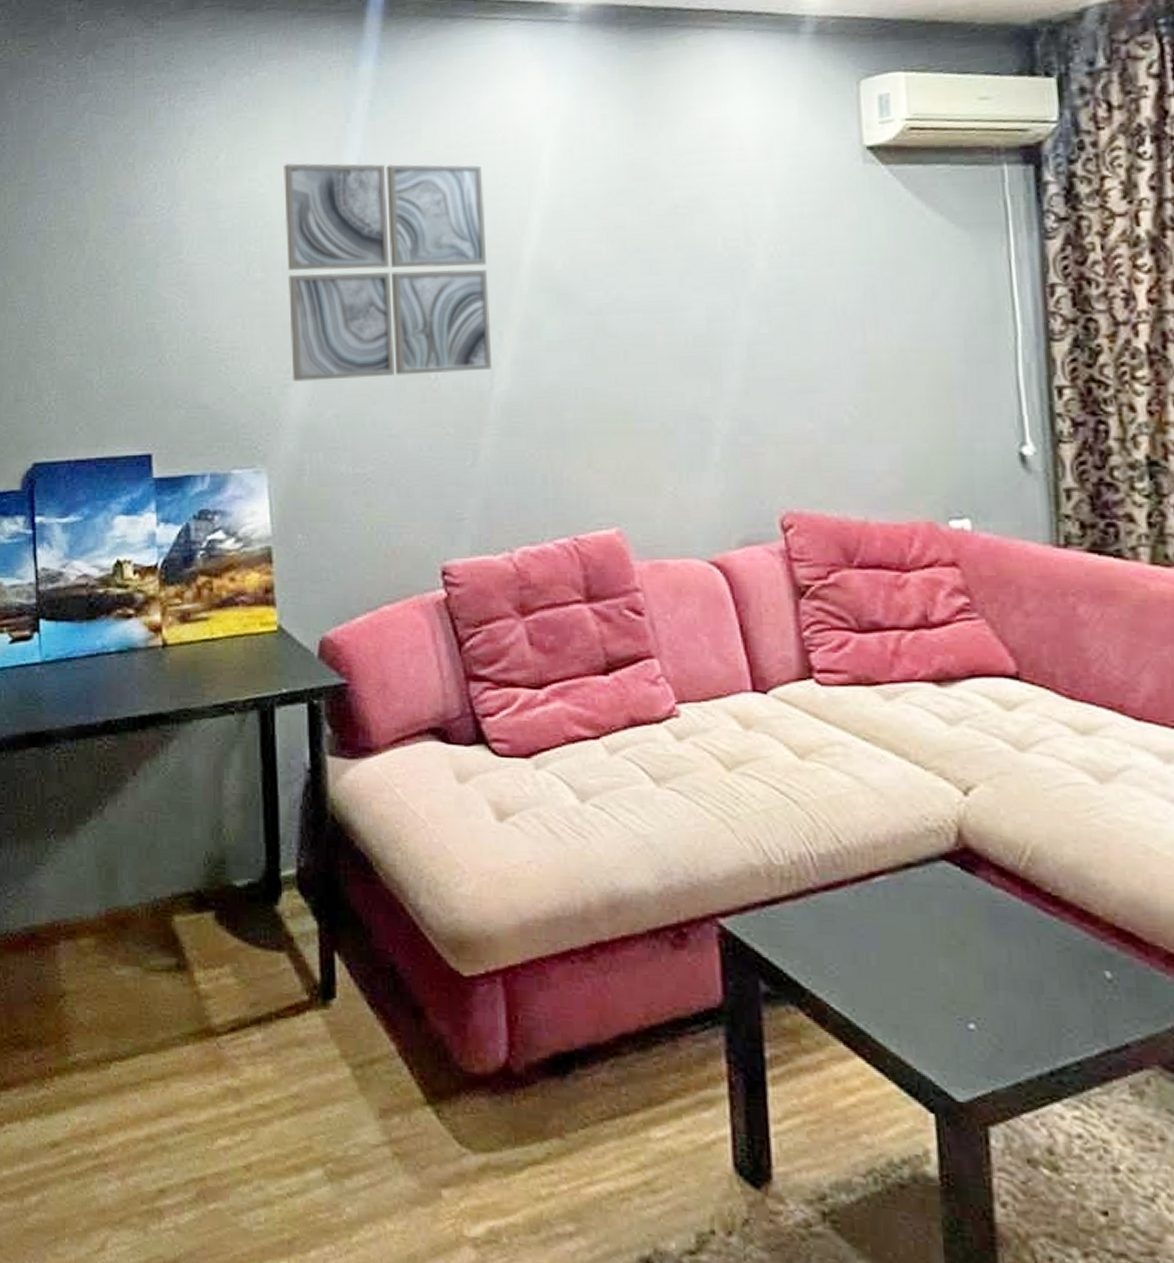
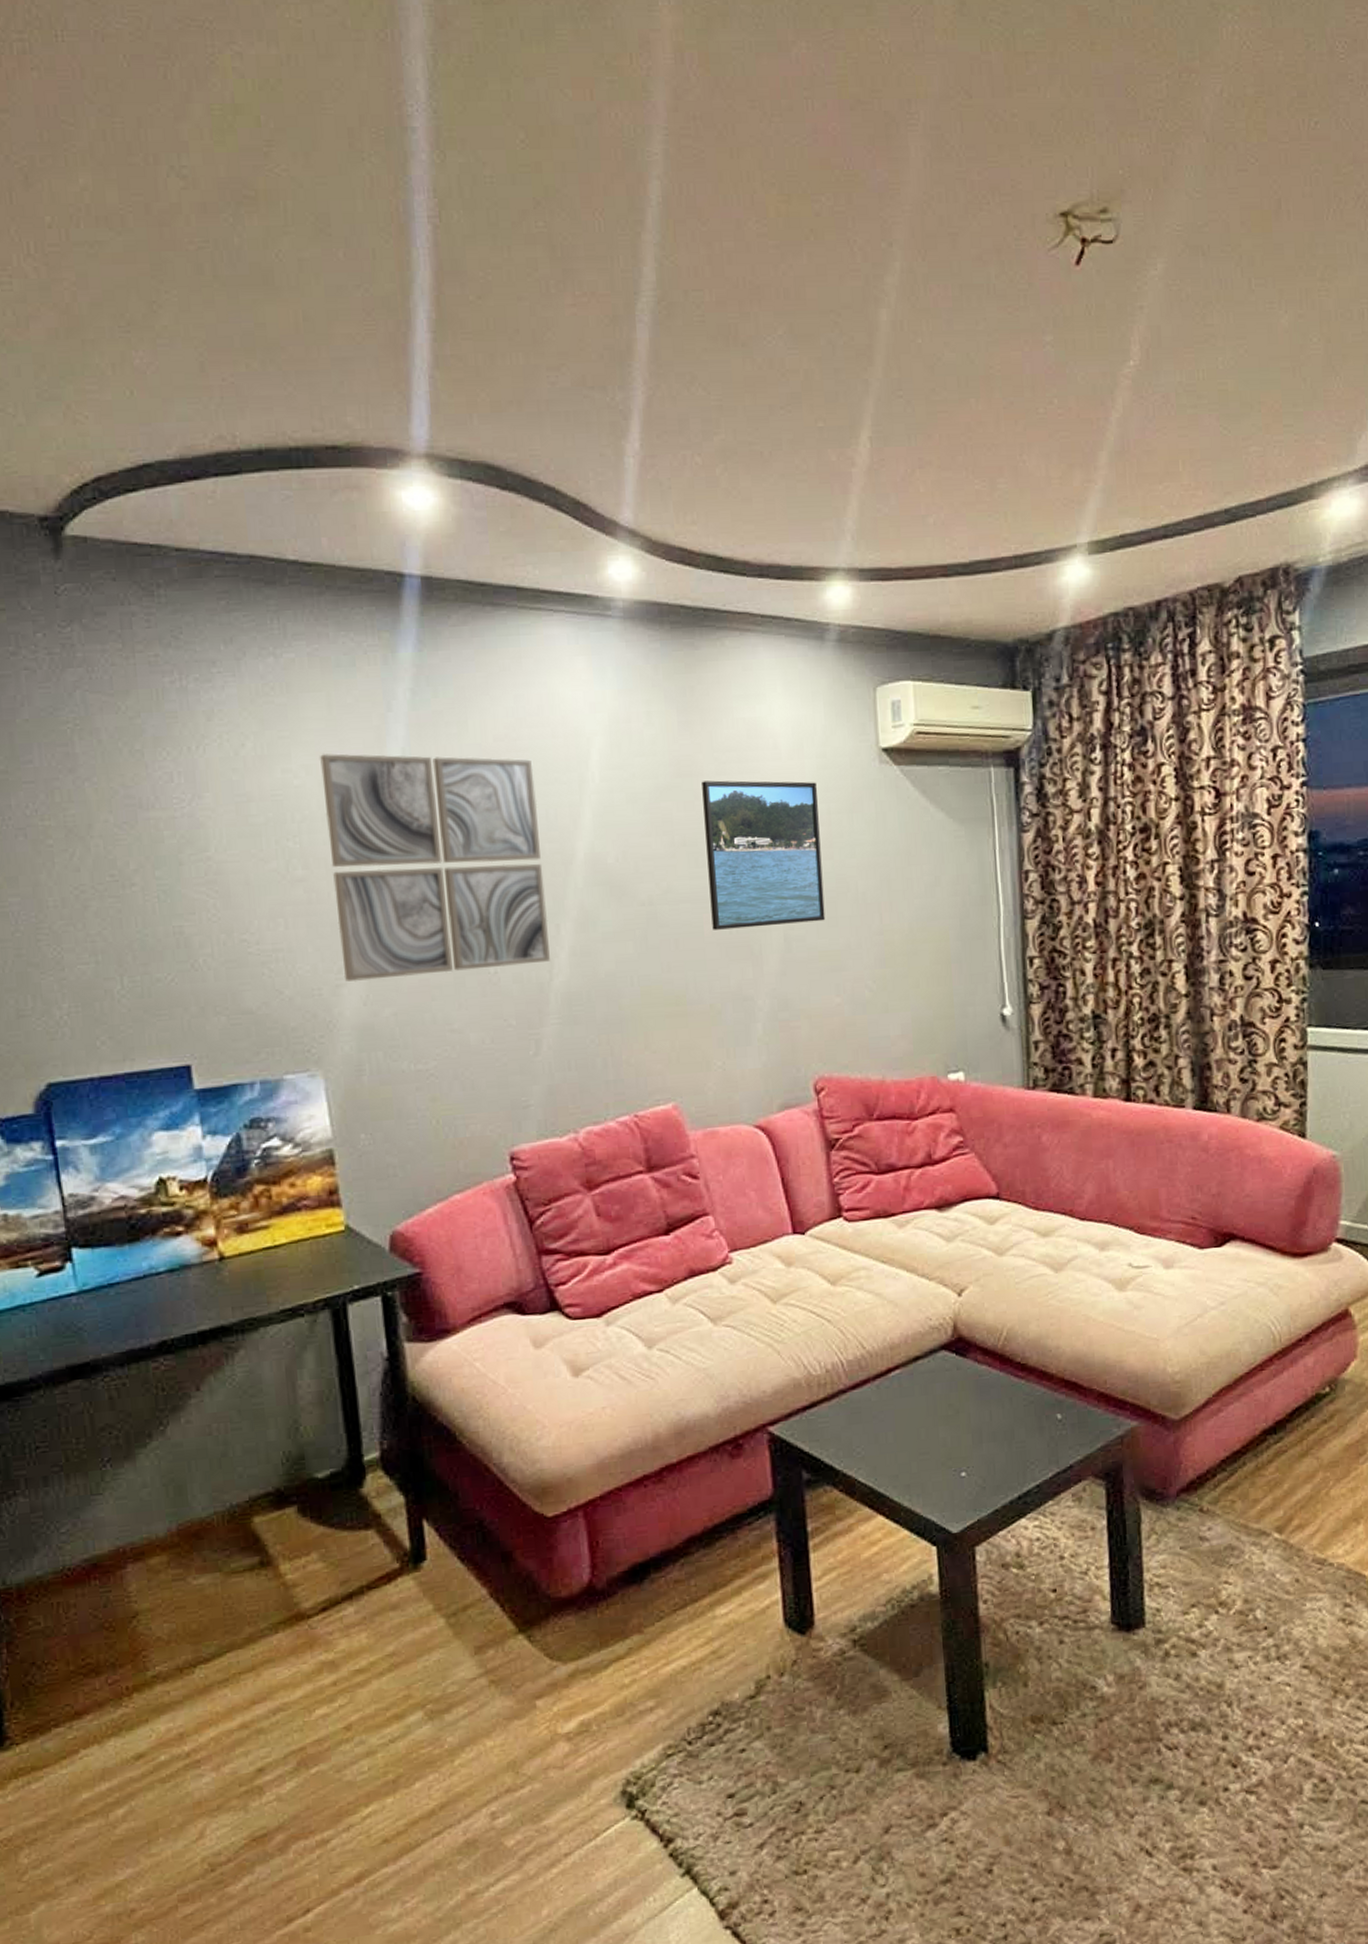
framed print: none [658,183,797,343] -> present [702,780,826,930]

